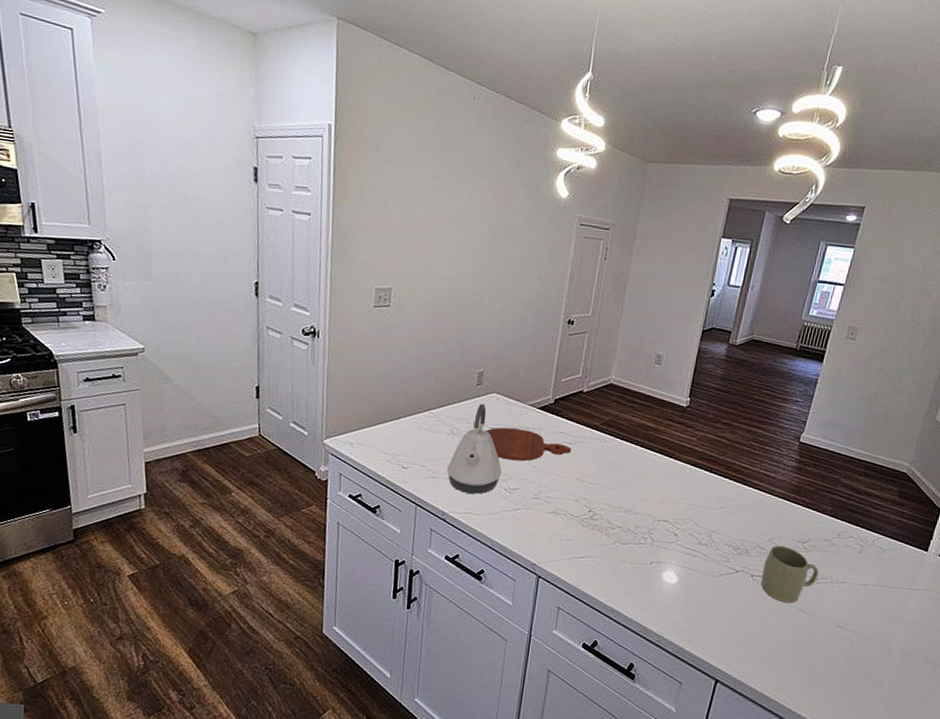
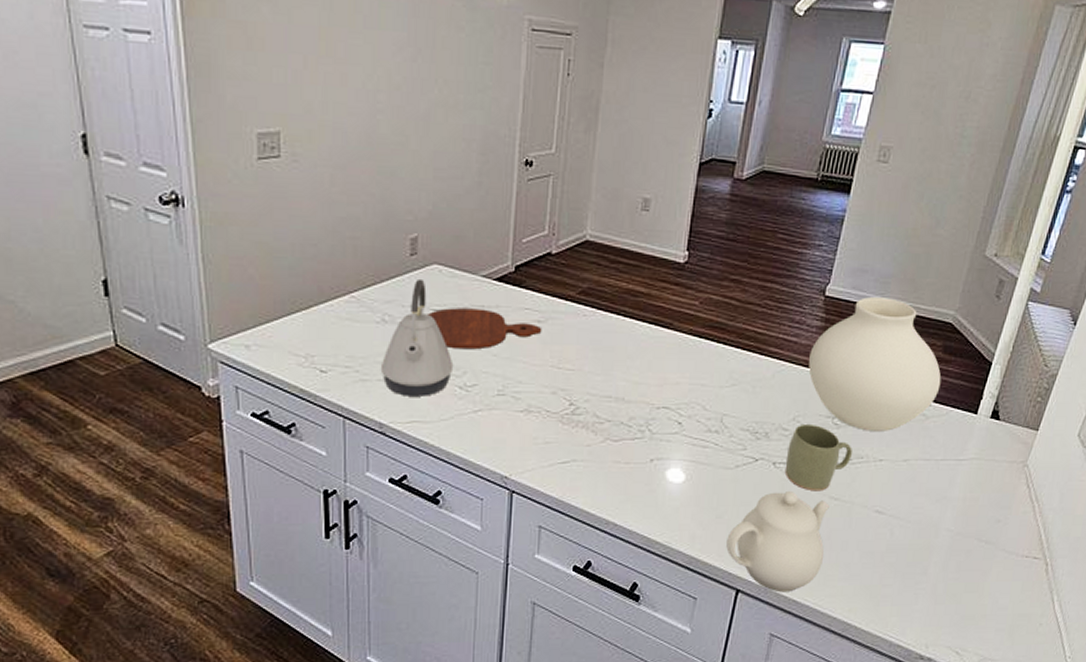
teapot: none [709,600,798,688] -> present [726,490,829,593]
vase: none [784,446,897,559] -> present [808,297,942,431]

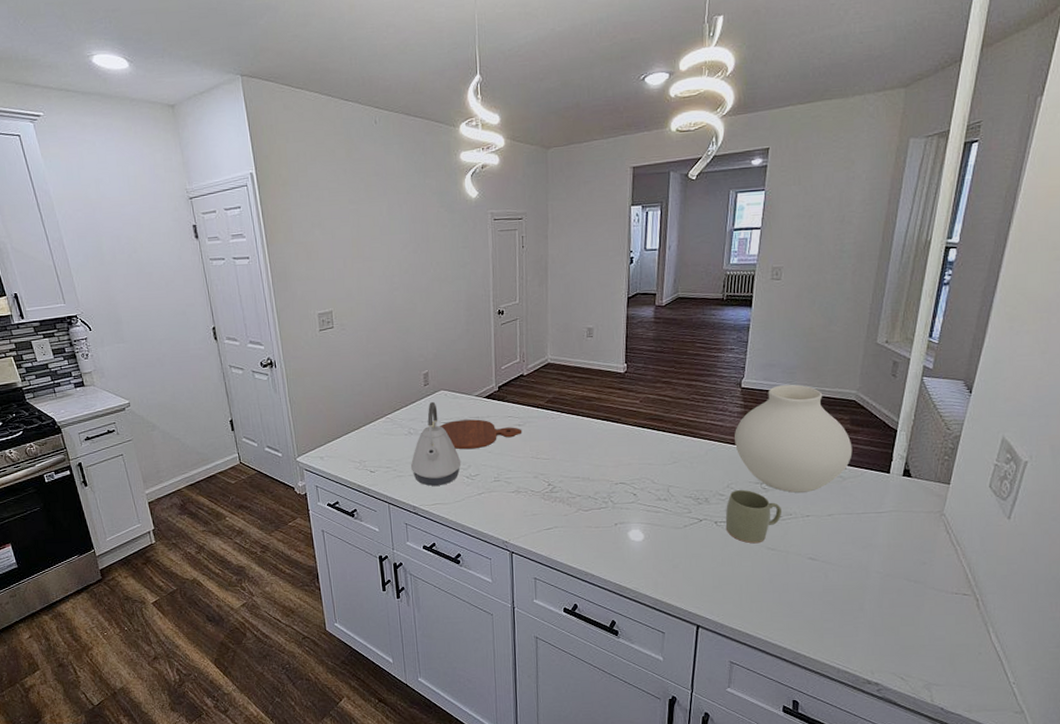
teapot: present [726,490,829,593] -> none [684,543,769,627]

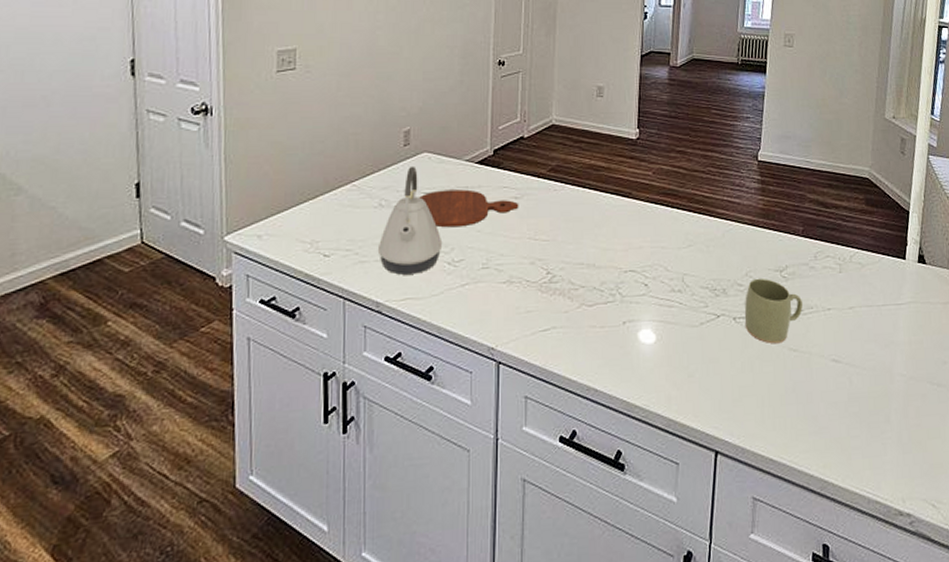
vase: present [735,384,853,493] -> none [752,159,869,282]

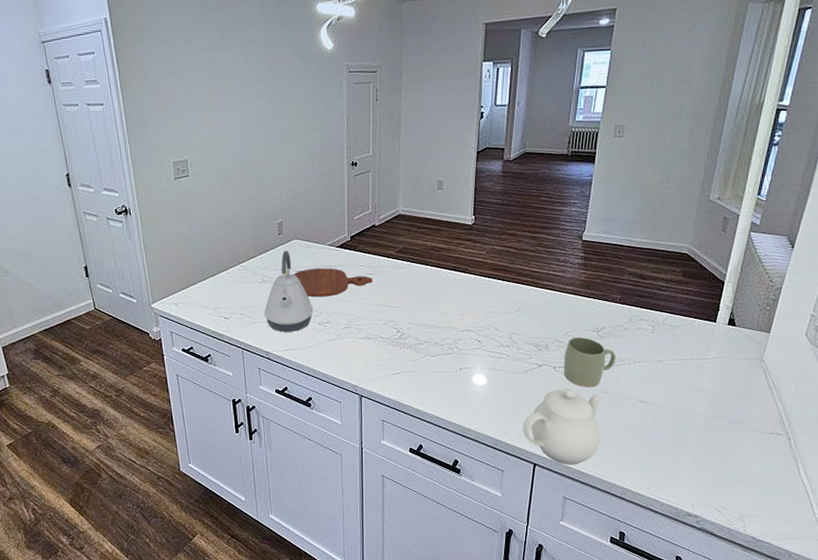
teapot: none [700,344,793,452] -> present [523,387,601,465]

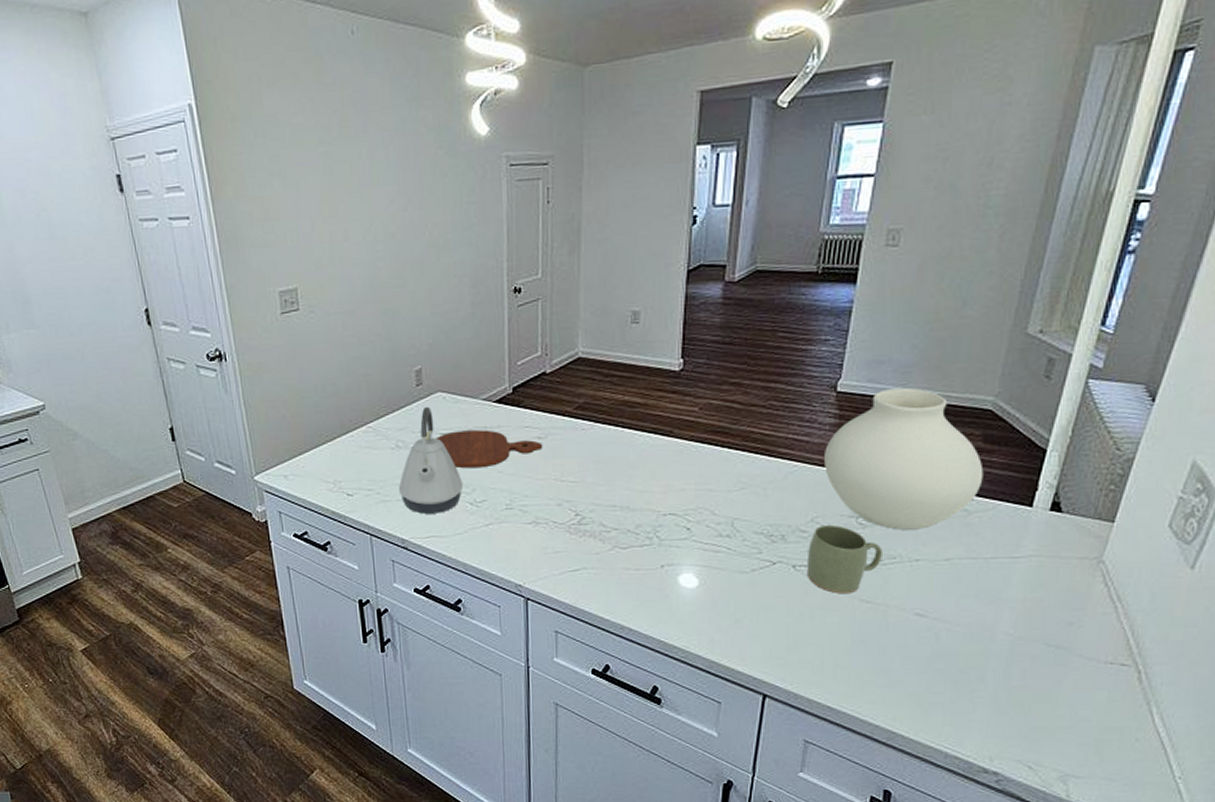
teapot: present [523,387,601,465] -> none [749,593,861,698]
vase: none [575,238,683,340] -> present [824,388,984,530]

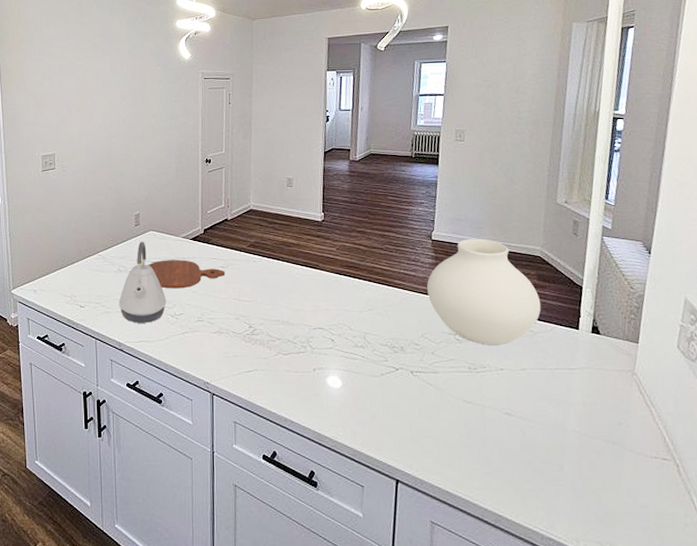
mug: present [806,524,882,594] -> none [421,339,476,396]

